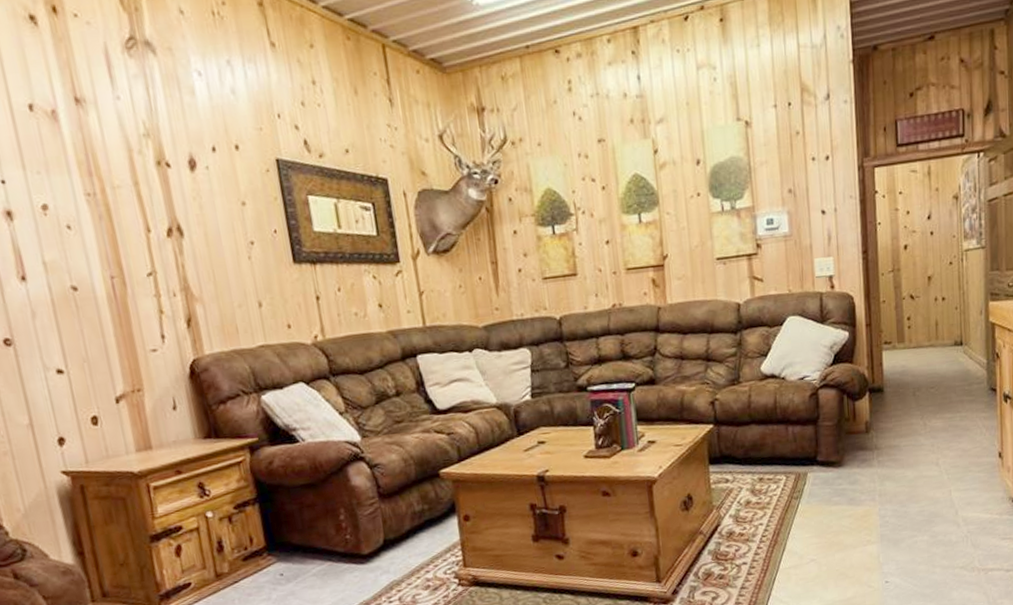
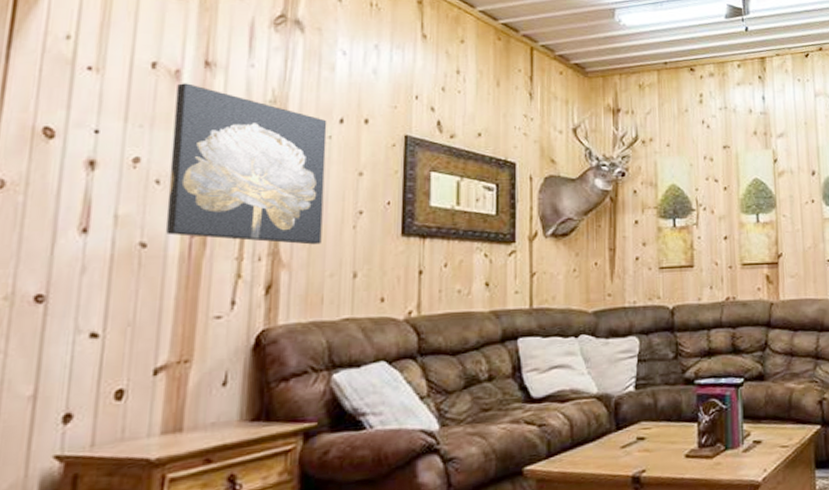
wall art: none [57,123,224,278] -> present [166,83,327,245]

